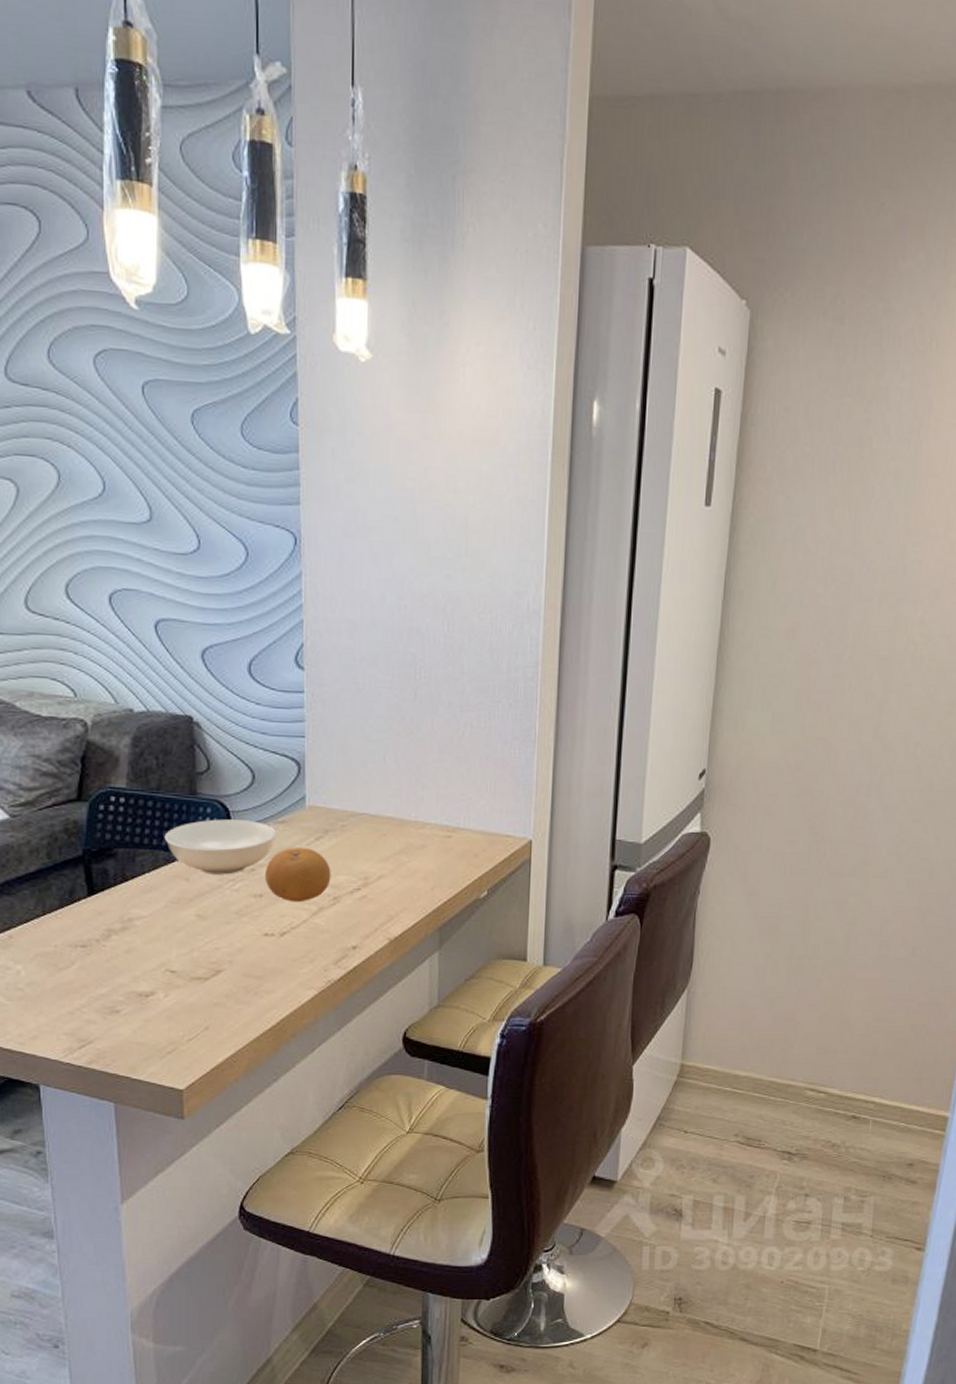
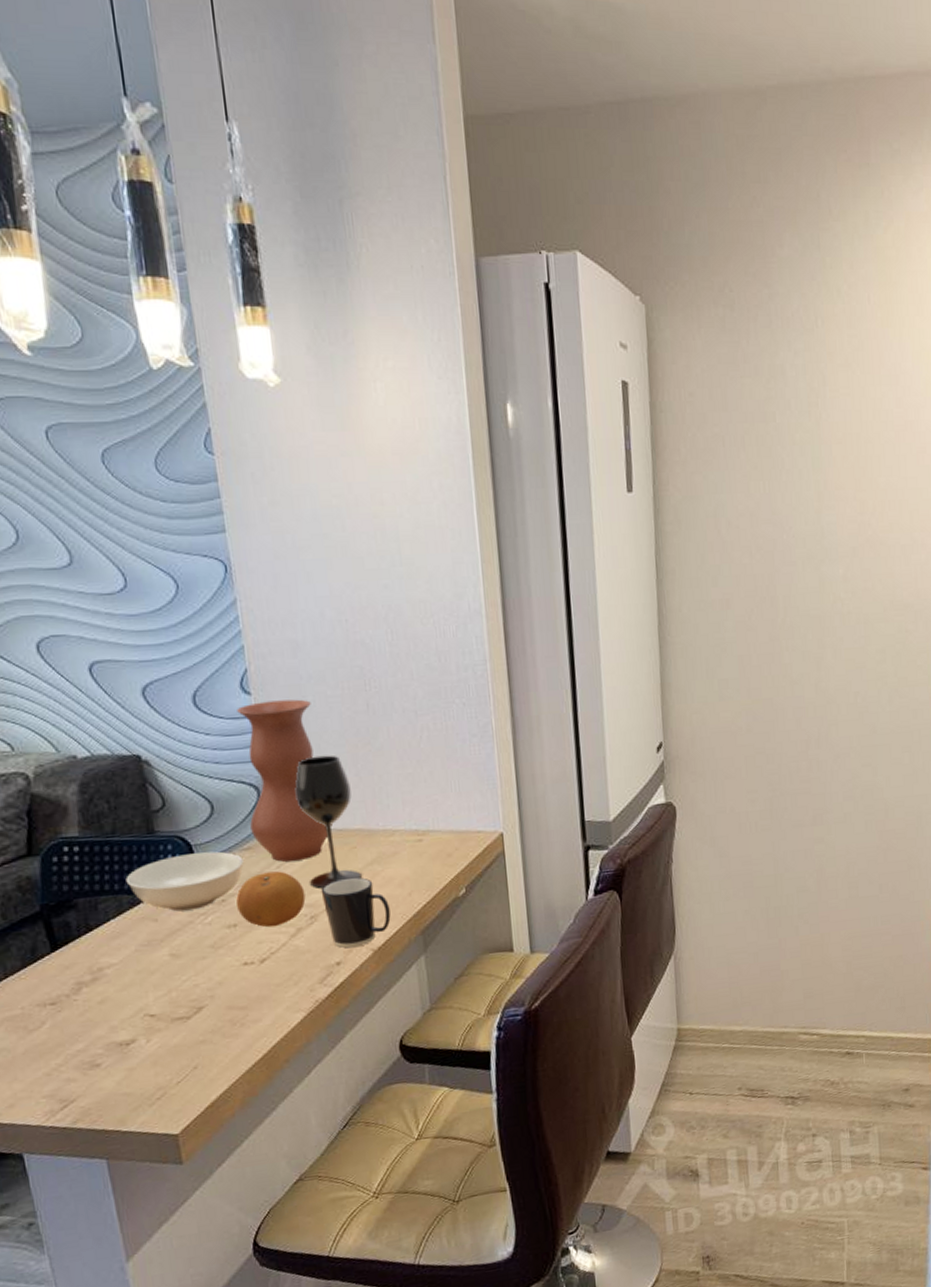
vase: none [287,678,366,840] -> present [237,699,332,862]
wineglass: none [334,739,388,871] -> present [294,755,362,888]
mug: none [346,864,411,934] -> present [320,877,391,948]

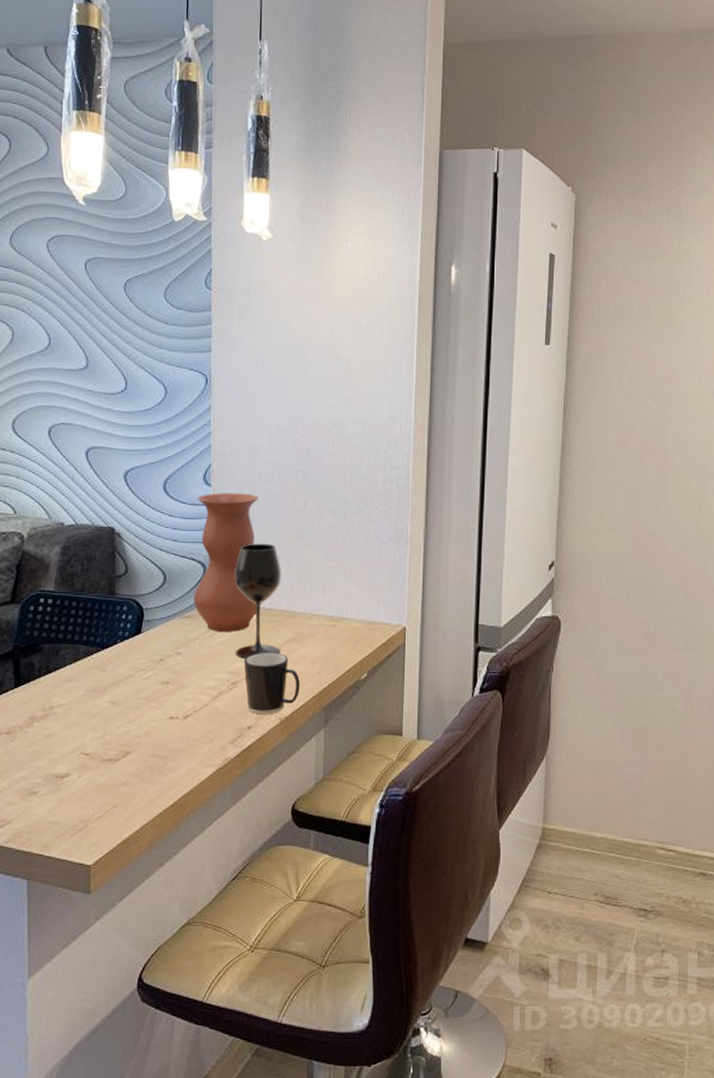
bowl: present [125,851,244,912] -> none [85,616,183,665]
fruit: present [236,871,306,928] -> none [172,639,230,688]

